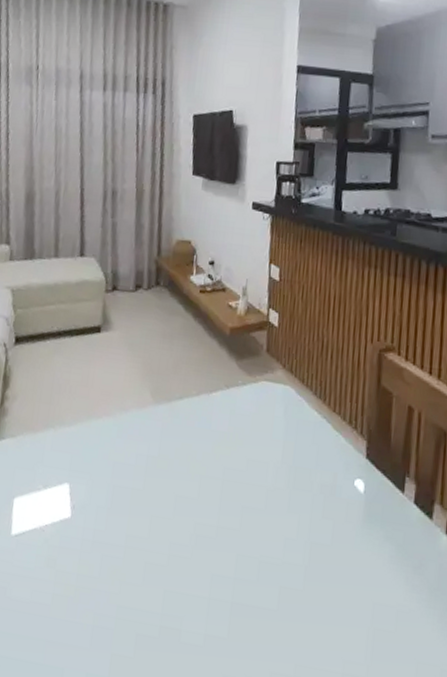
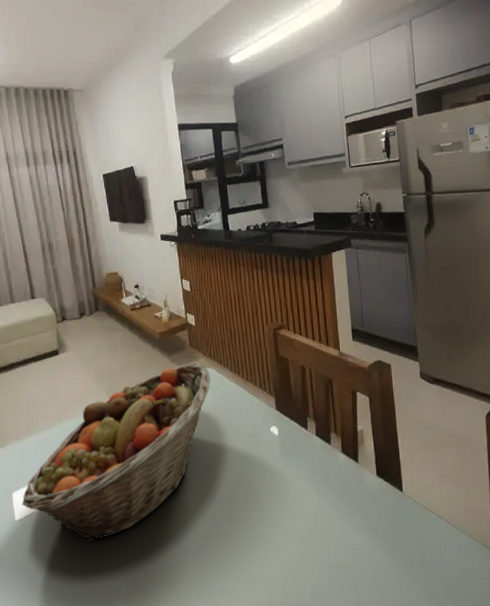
fruit basket: none [22,374,287,583] -> present [21,362,211,542]

